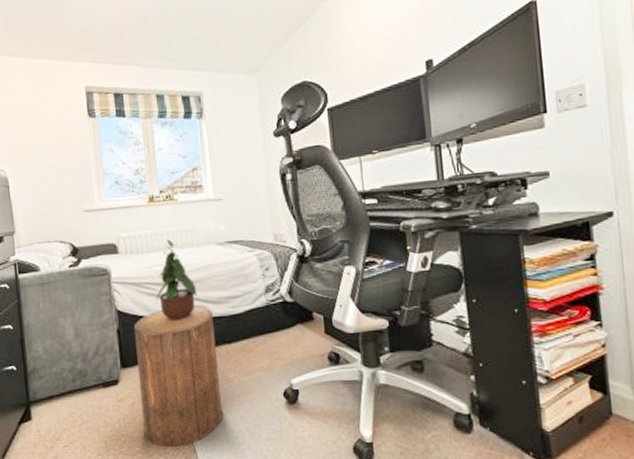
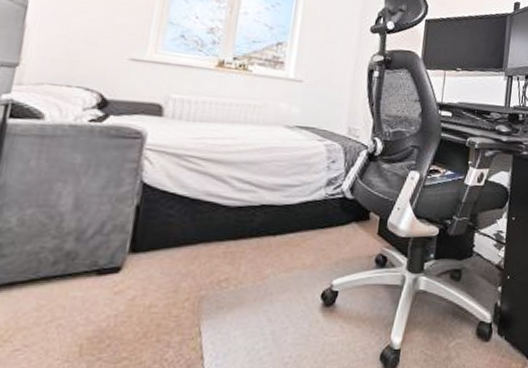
stool: present [134,305,223,448] -> none [140,189,263,354]
potted plant: present [155,239,197,321] -> none [197,111,251,204]

